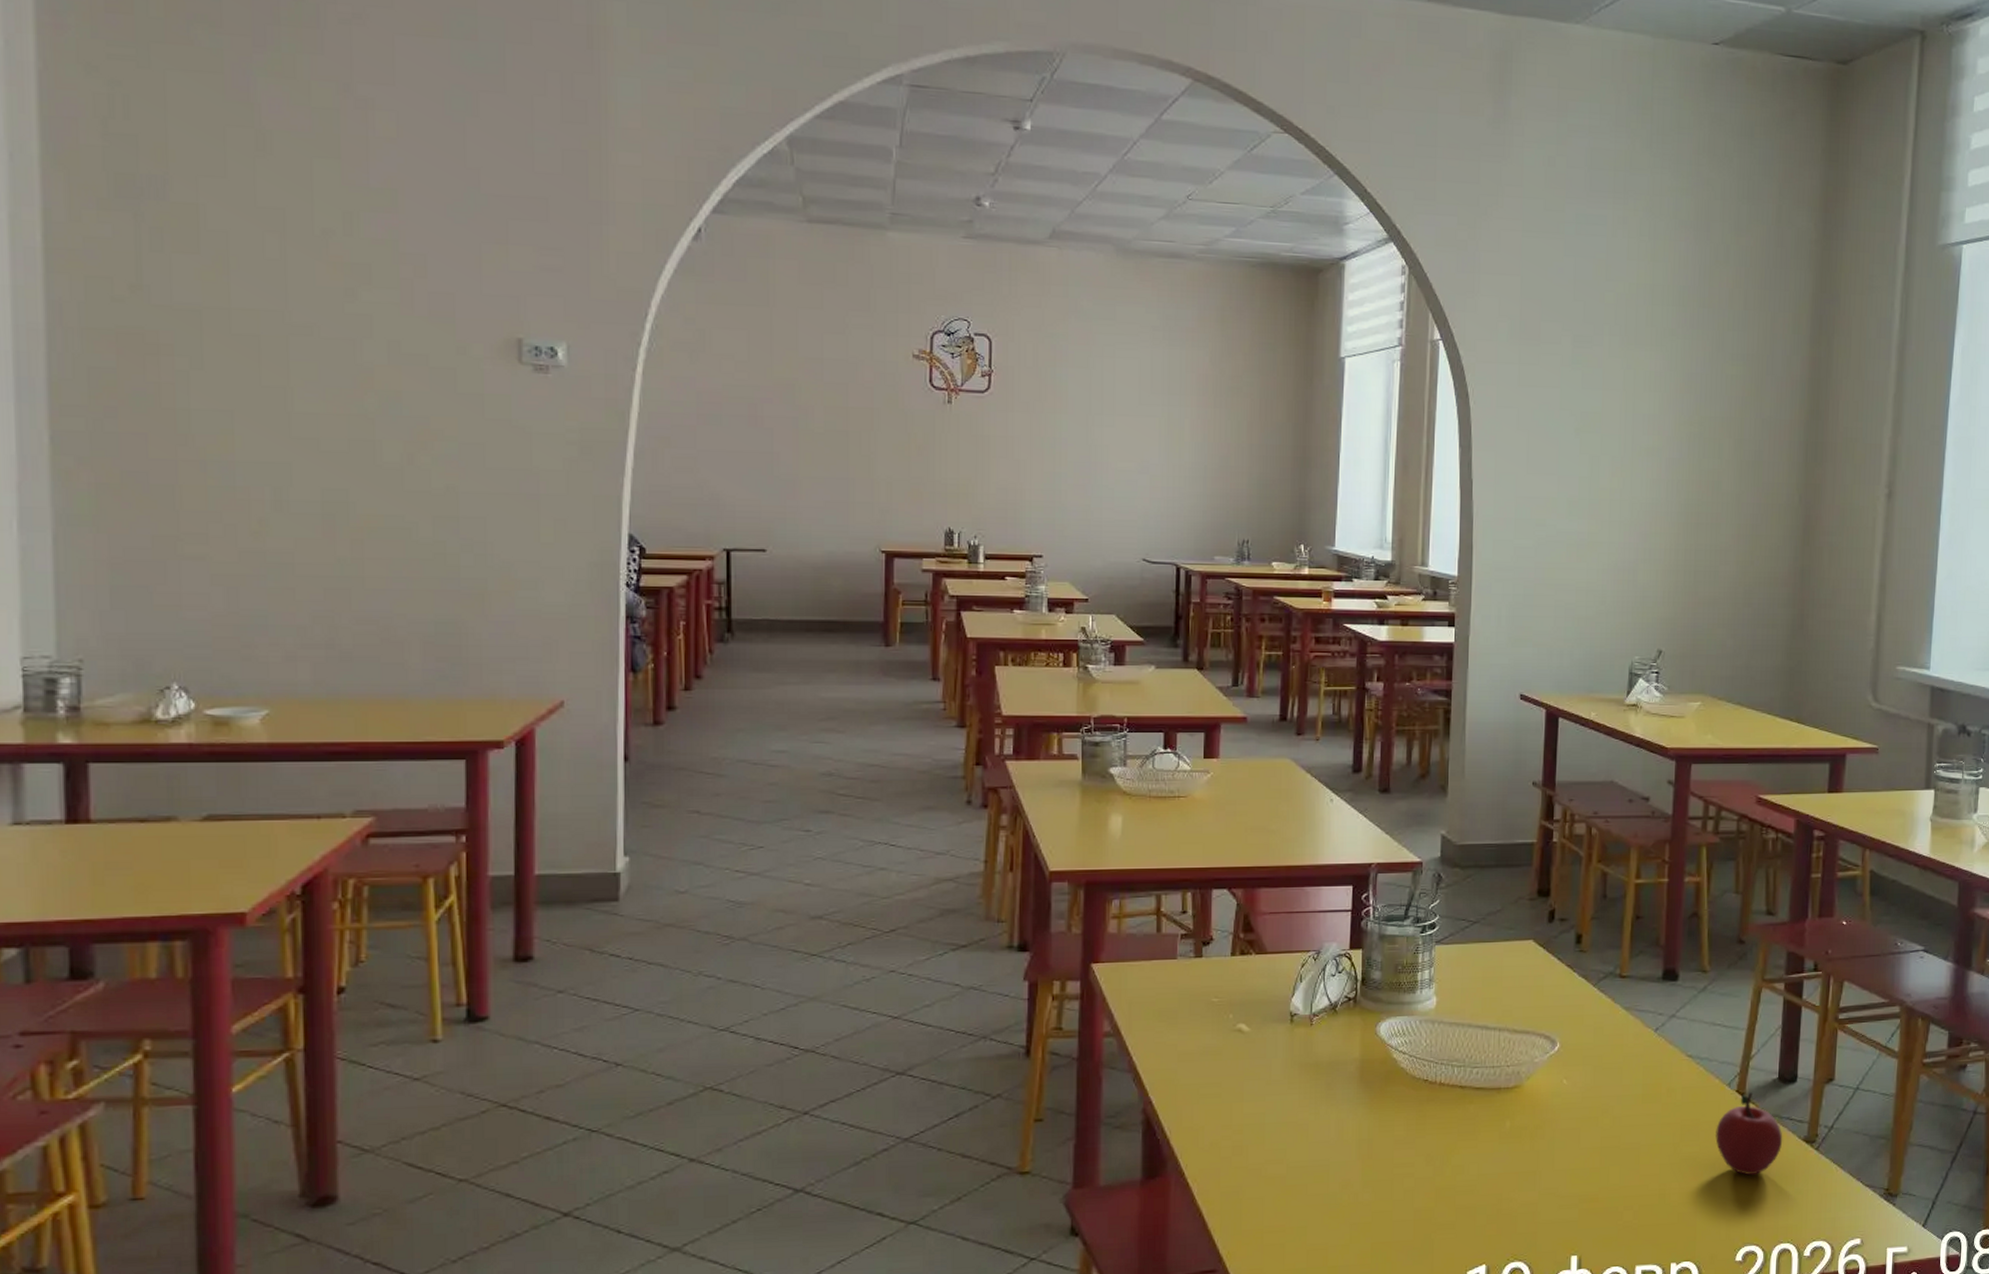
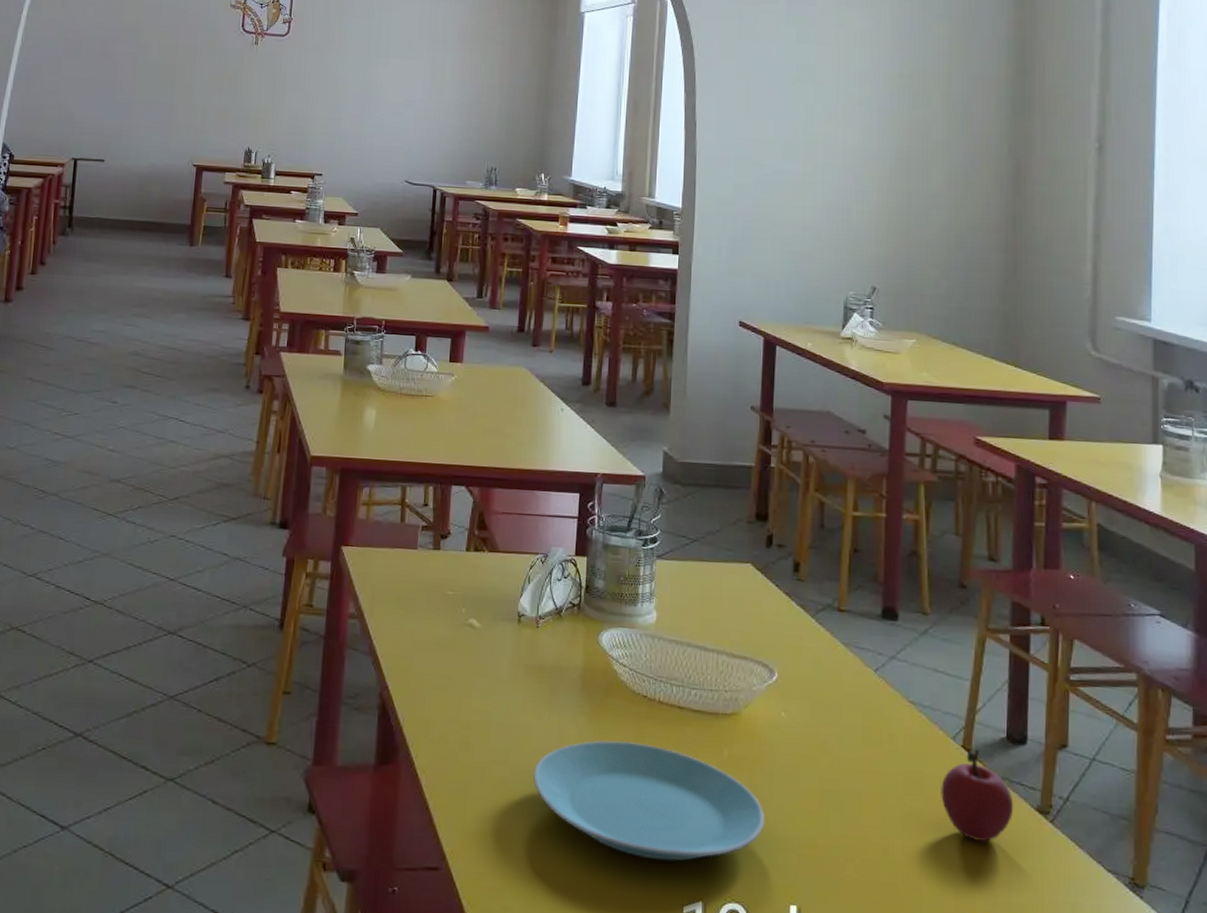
plate: none [1312,1125,1546,1233] -> present [533,740,764,861]

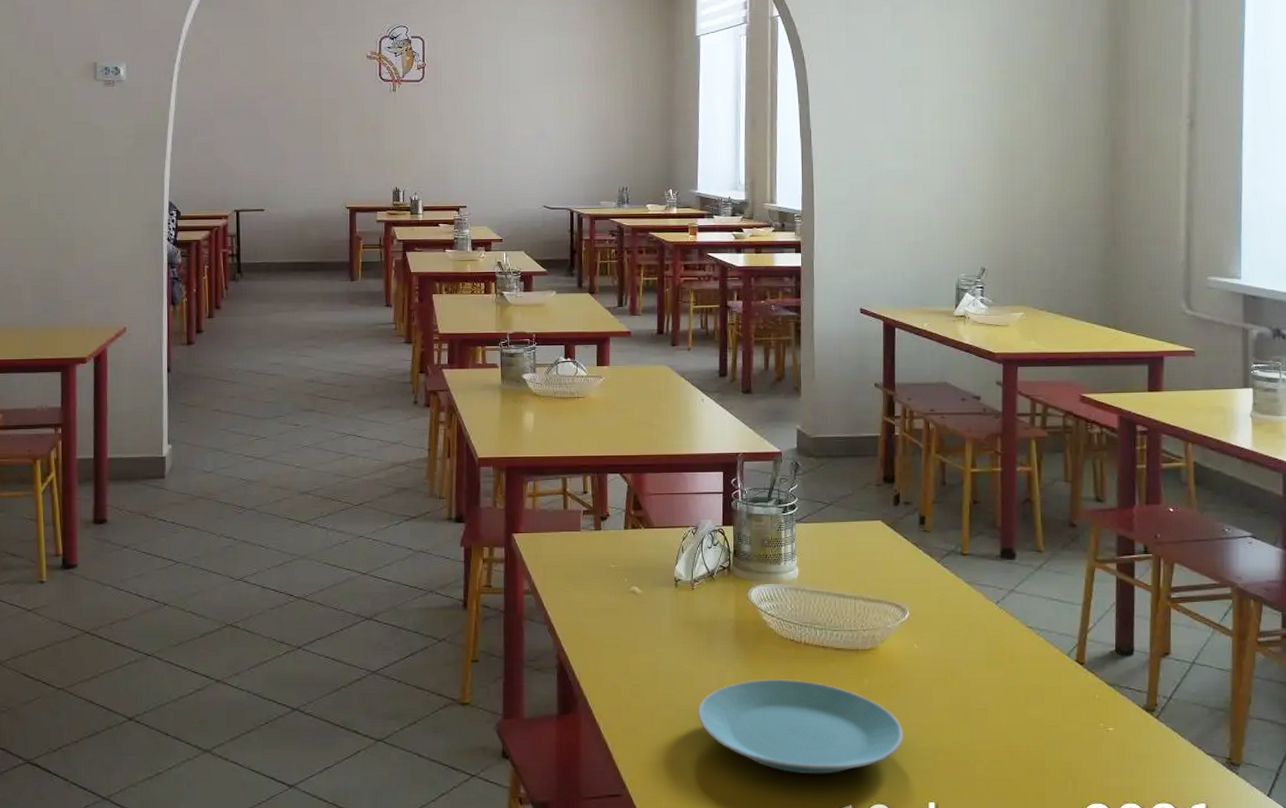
apple: present [941,749,1014,842] -> none [1058,662,1123,738]

